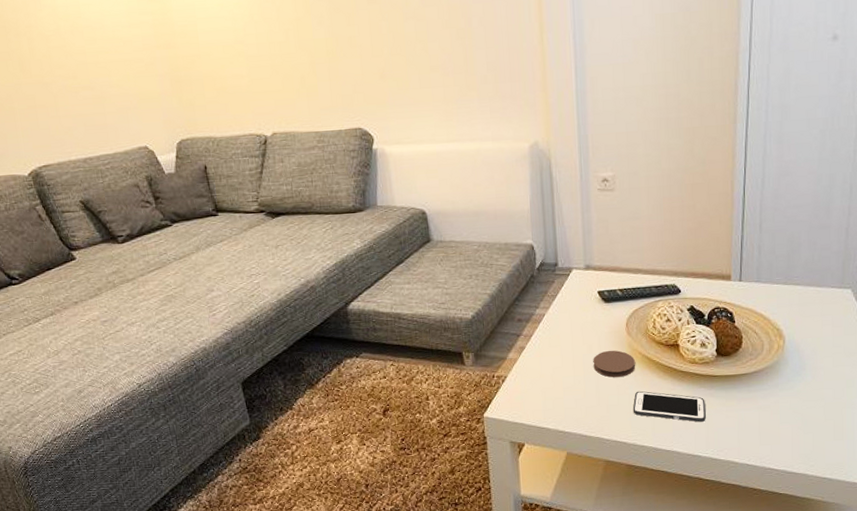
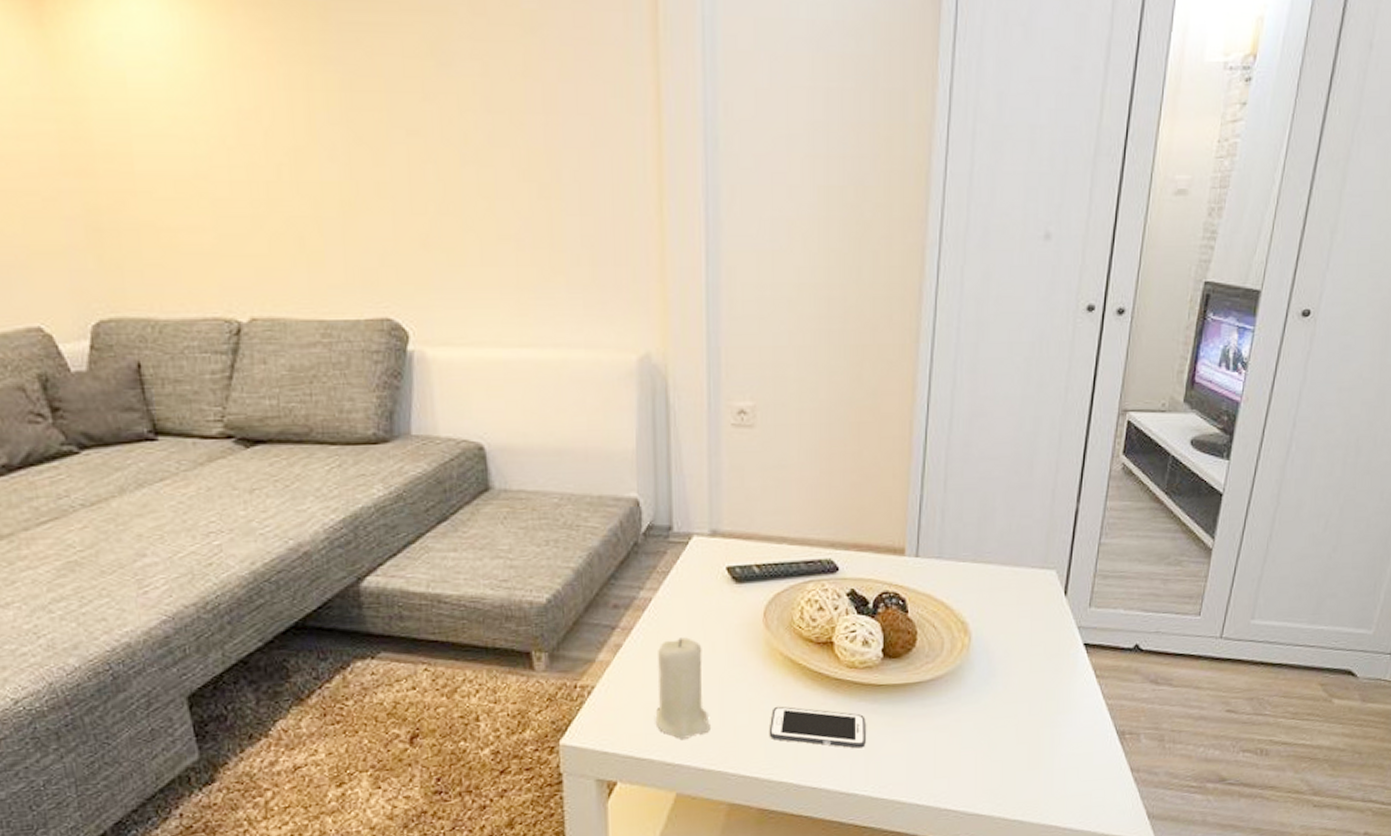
candle: none [550,342,590,414] -> present [655,637,710,739]
coaster: present [593,350,635,377] -> none [717,649,774,688]

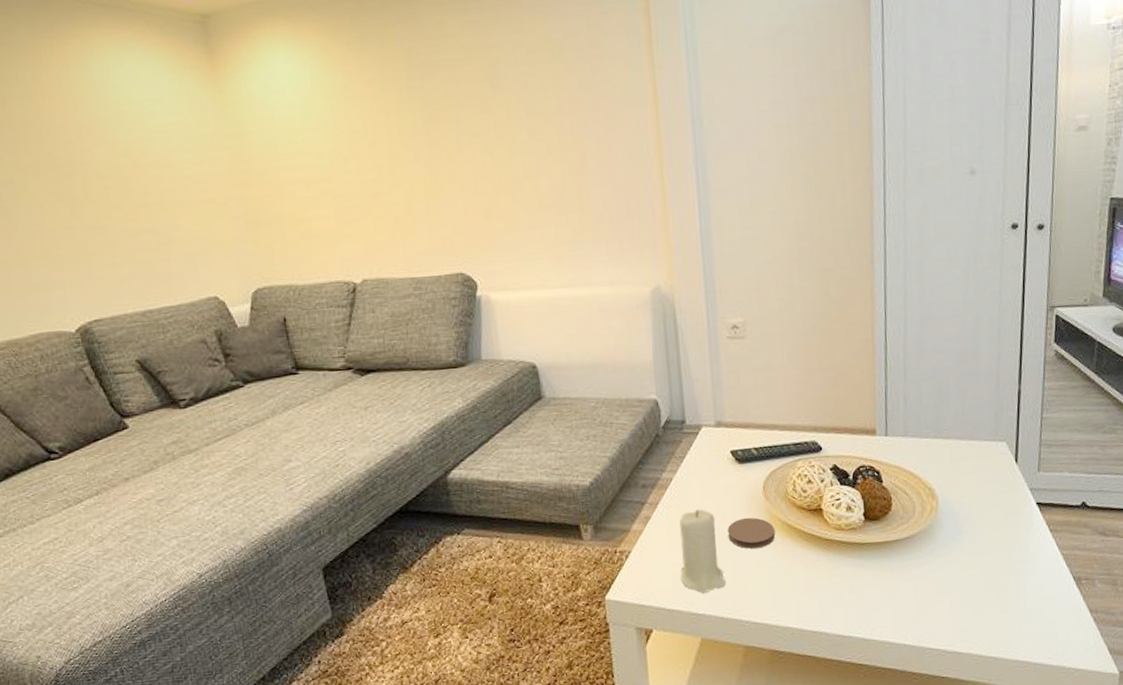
coaster: none [717,649,774,688] -> present [727,517,775,549]
cell phone: present [769,706,866,749] -> none [774,563,856,598]

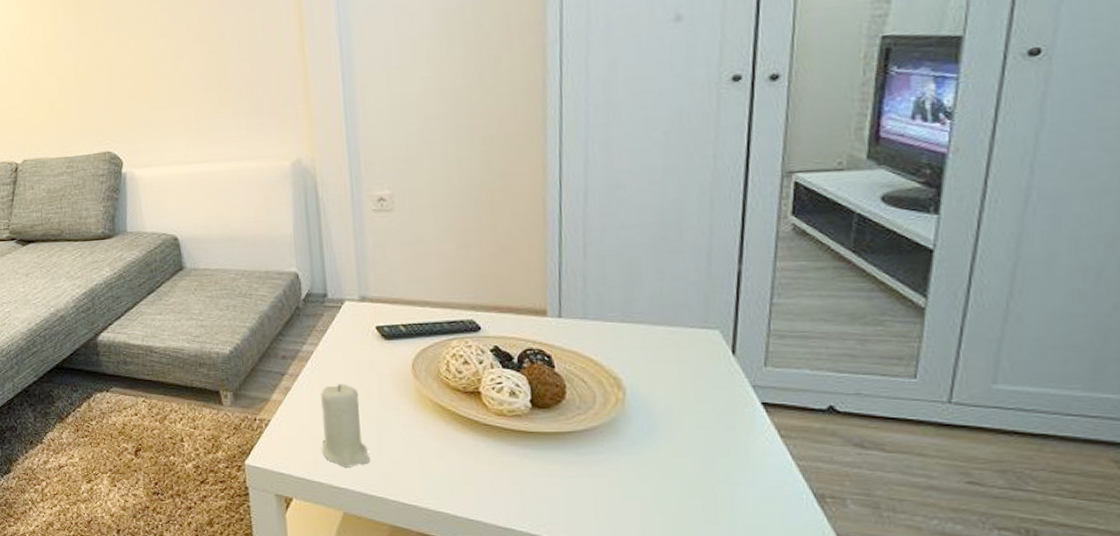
coaster: present [727,517,775,549] -> none [372,395,425,427]

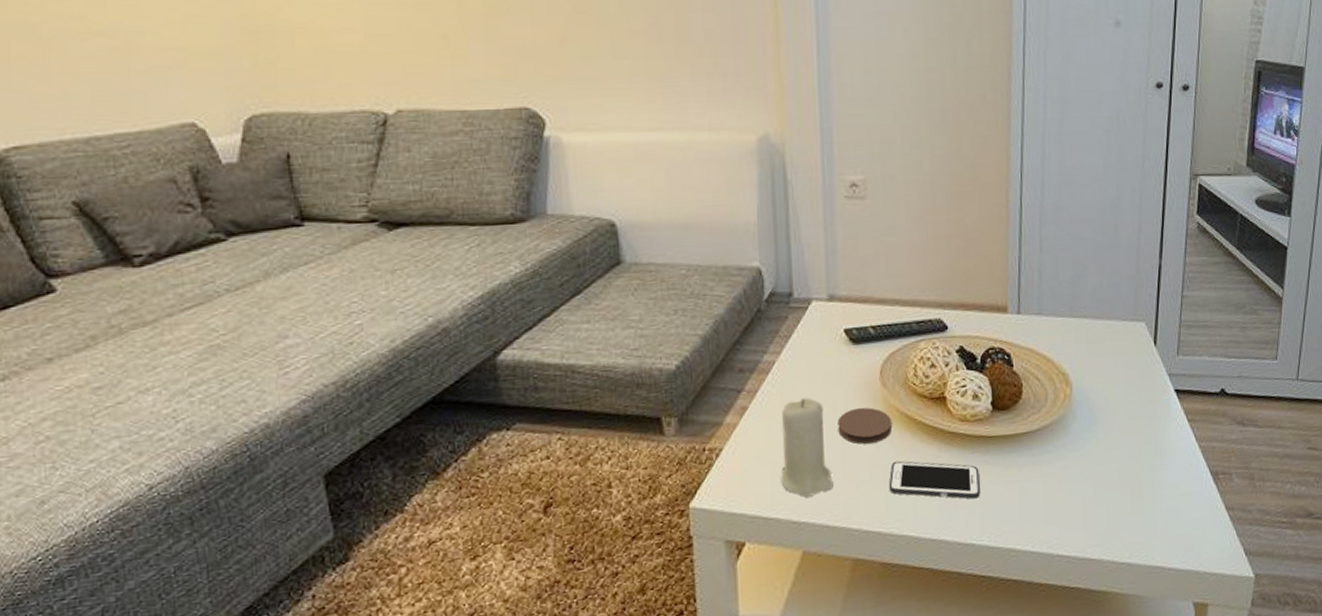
coaster: none [372,395,425,427] -> present [837,407,892,444]
cell phone: none [423,445,520,488] -> present [888,461,980,499]

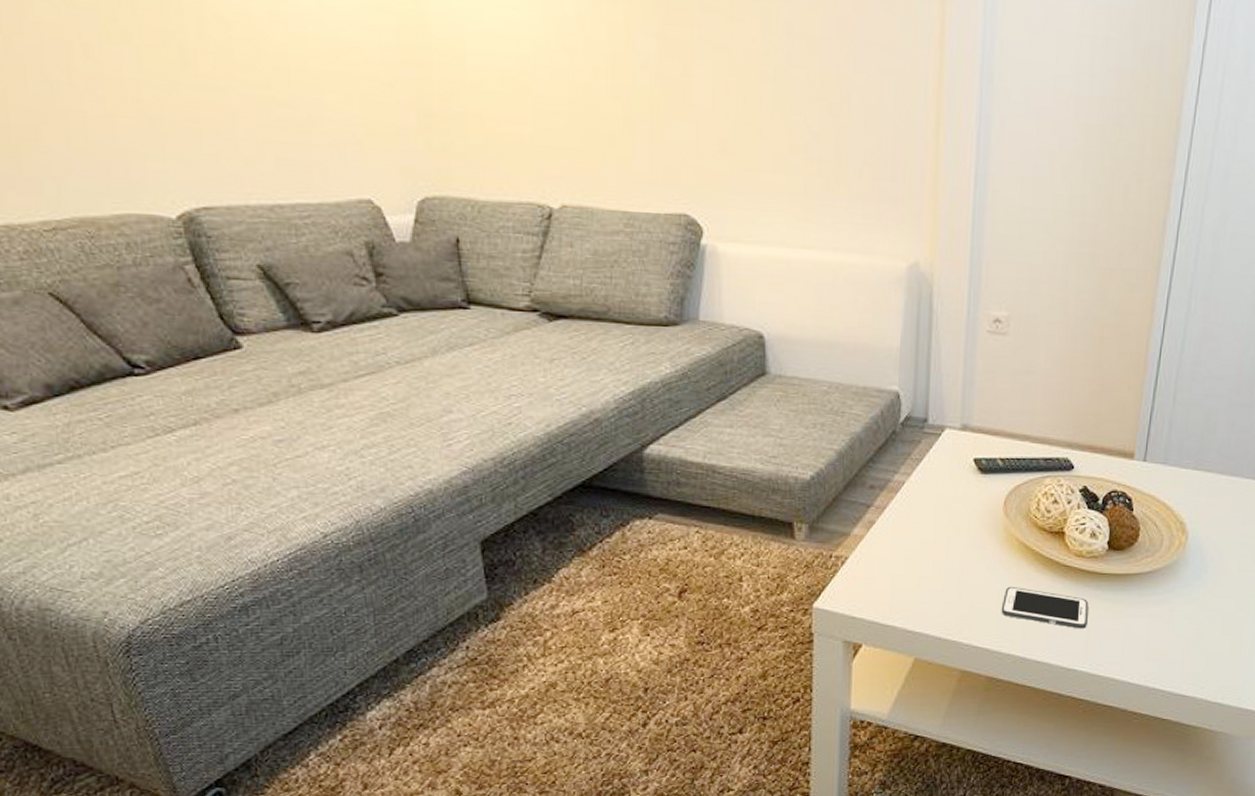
candle: present [781,398,833,497] -> none [900,519,949,610]
coaster: present [837,407,892,444] -> none [958,533,1010,567]

